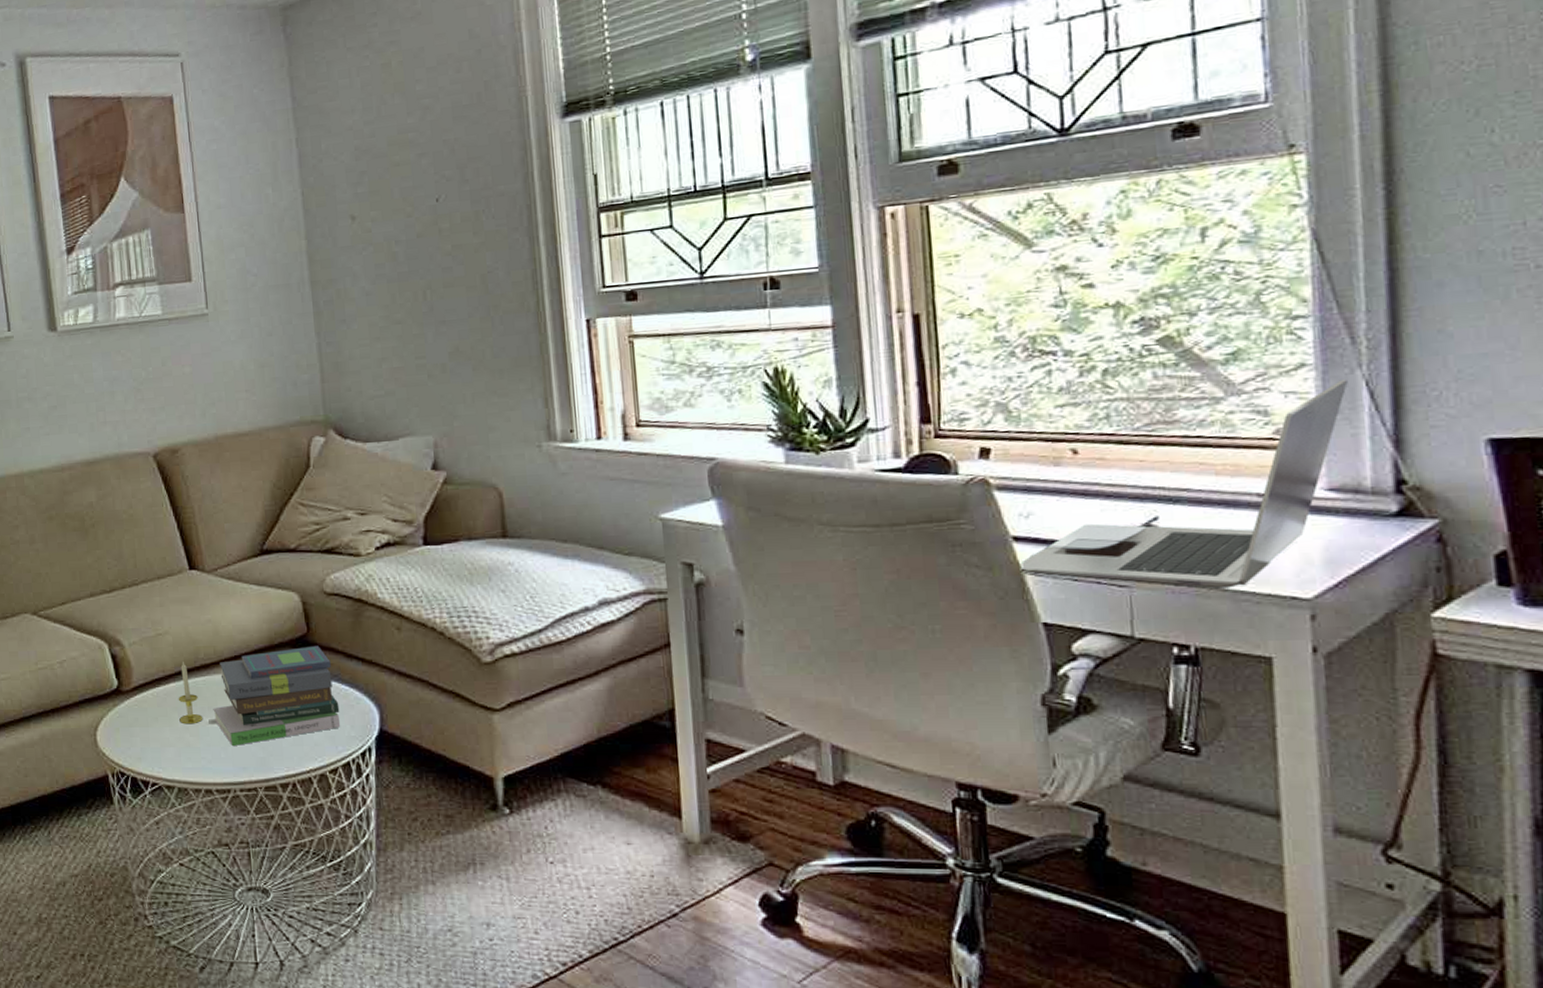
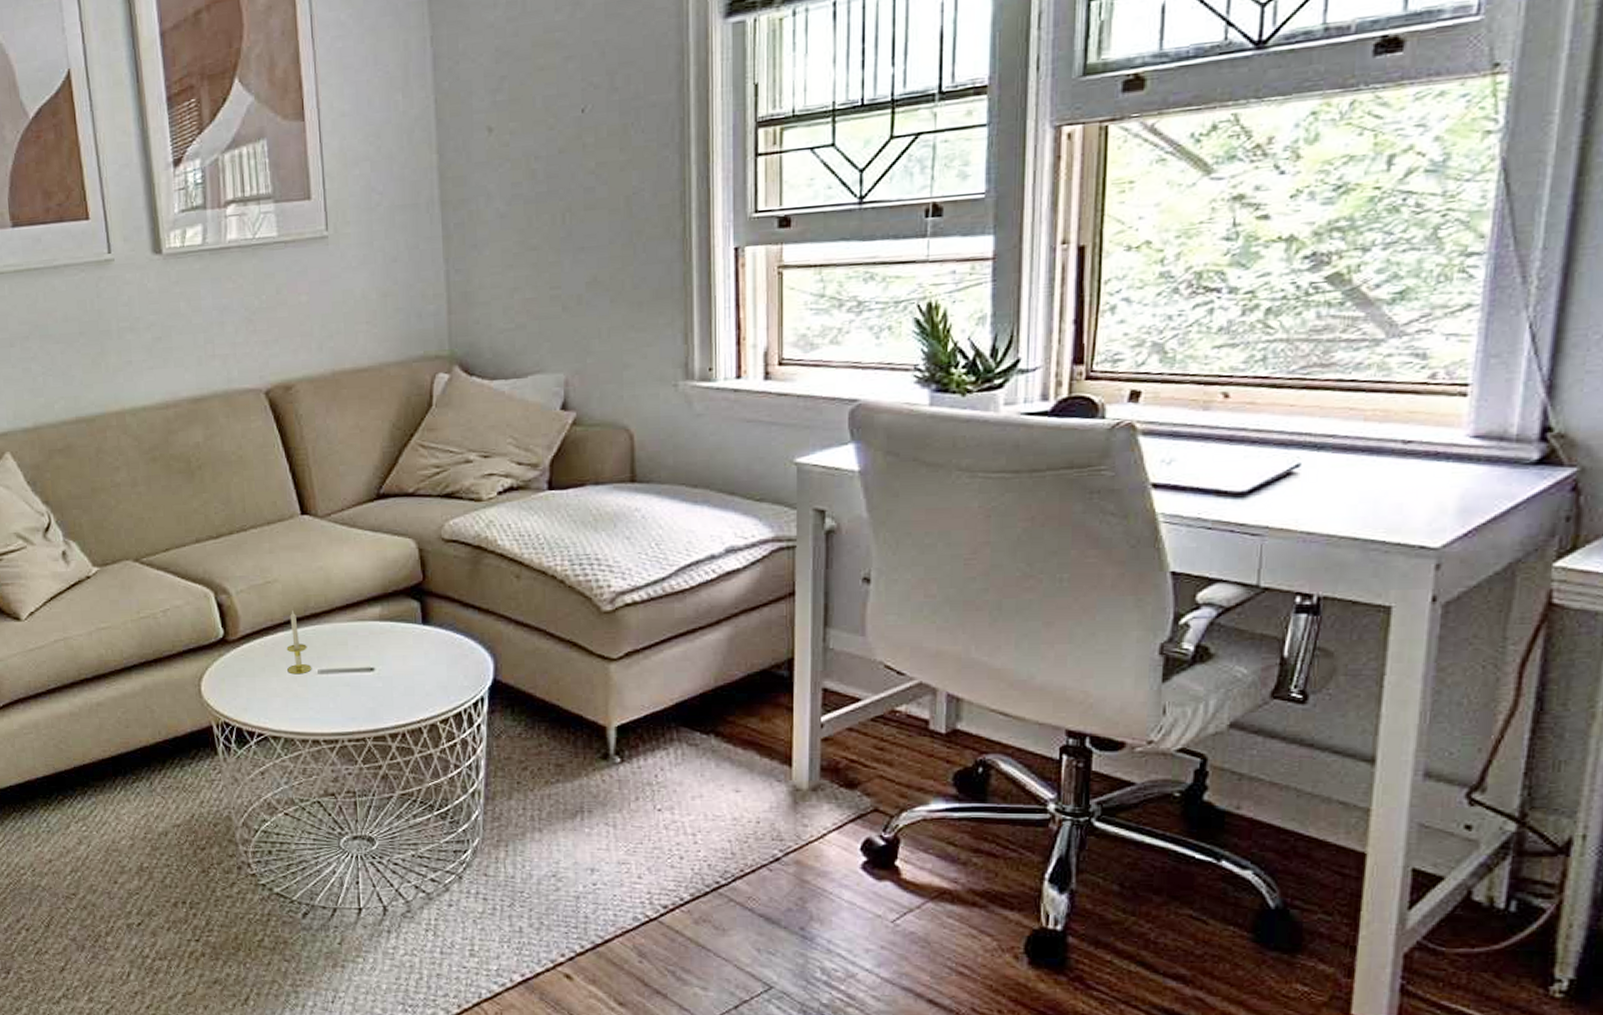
books: present [213,645,341,746] -> none [322,594,454,696]
laptop: present [1019,380,1348,589] -> none [1155,322,1512,538]

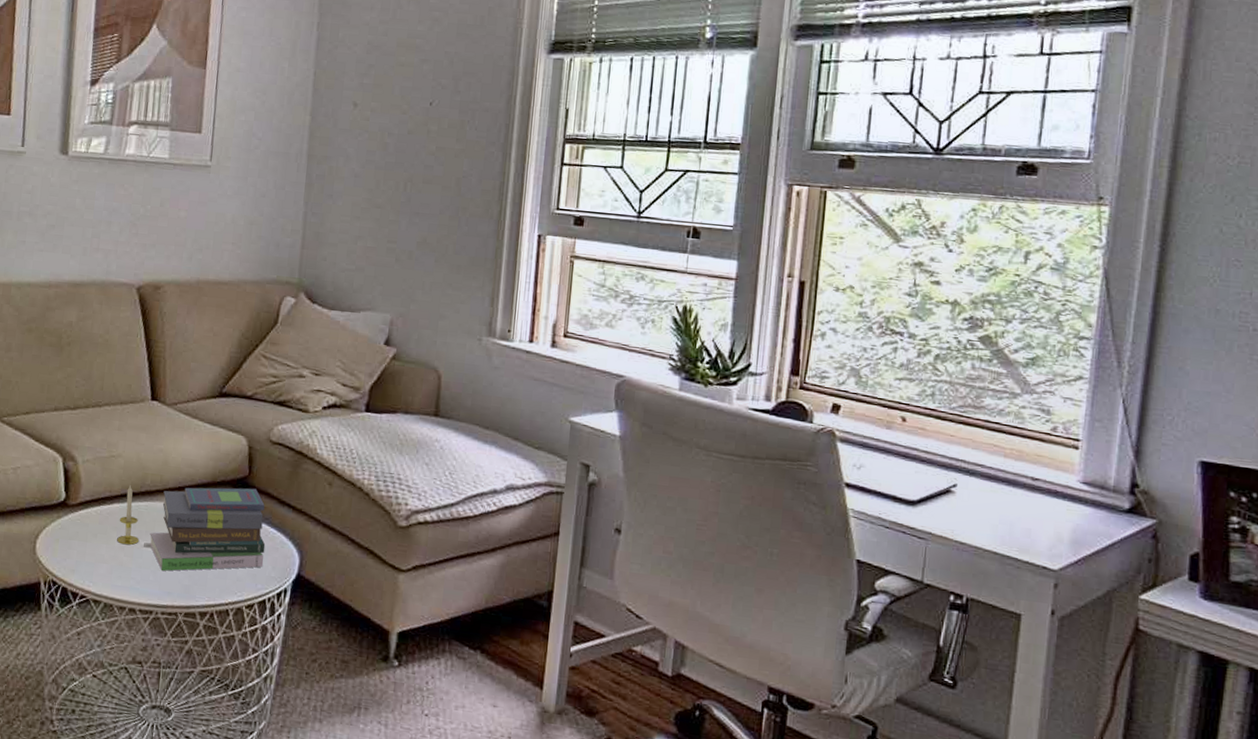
books: none [322,594,454,696] -> present [150,487,266,571]

